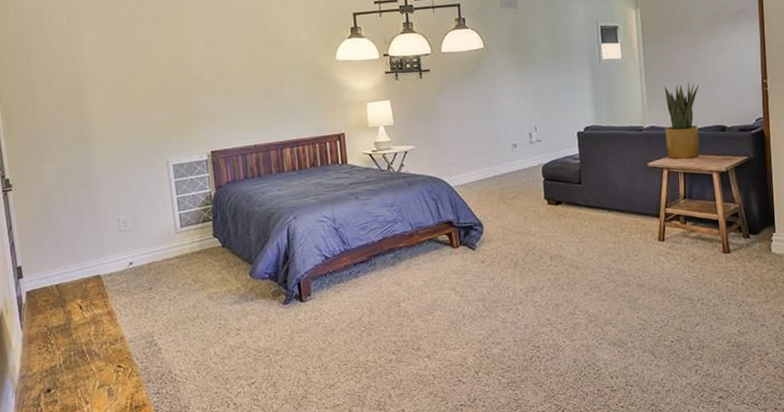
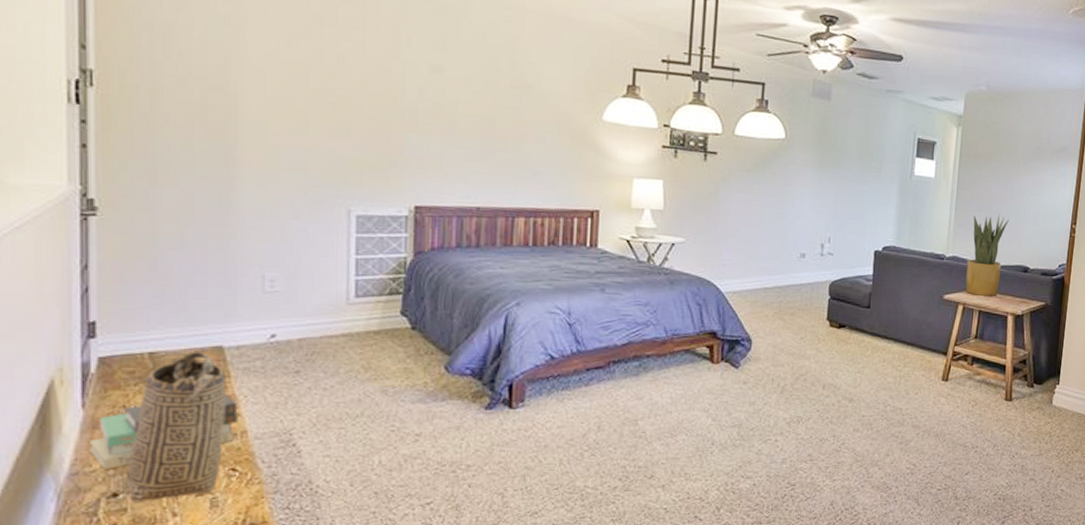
books: none [28,310,117,372] -> present [88,394,238,469]
basket: none [53,281,111,396] -> present [126,352,226,503]

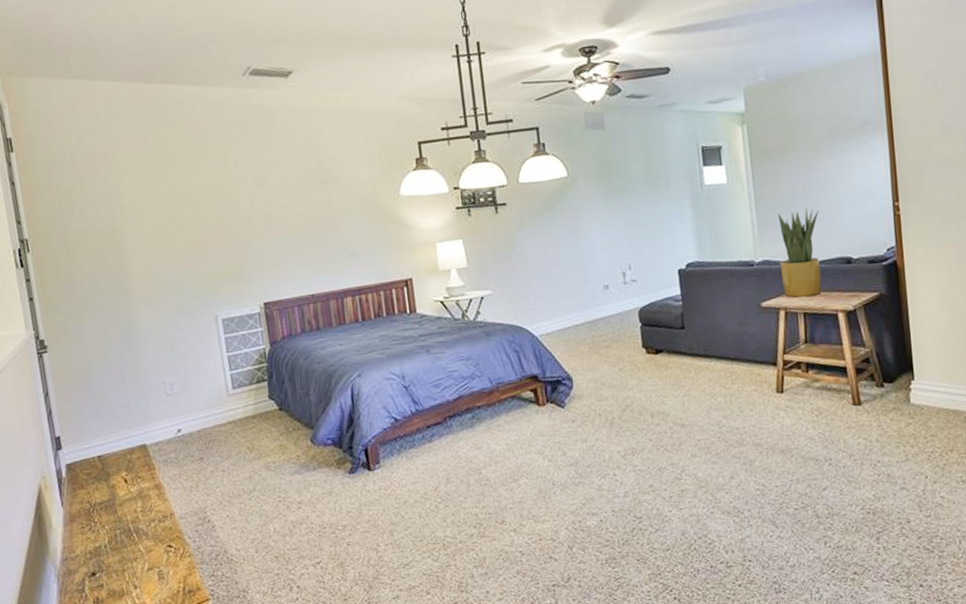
books: present [88,394,238,469] -> none [70,483,167,554]
basket: present [126,352,226,503] -> none [98,451,161,580]

